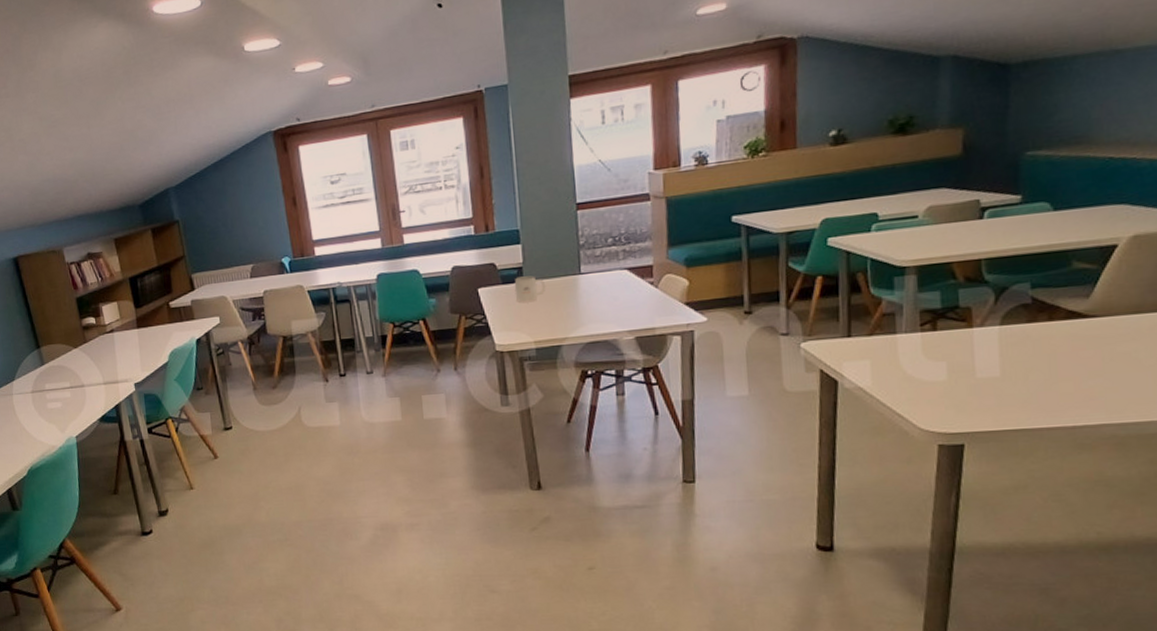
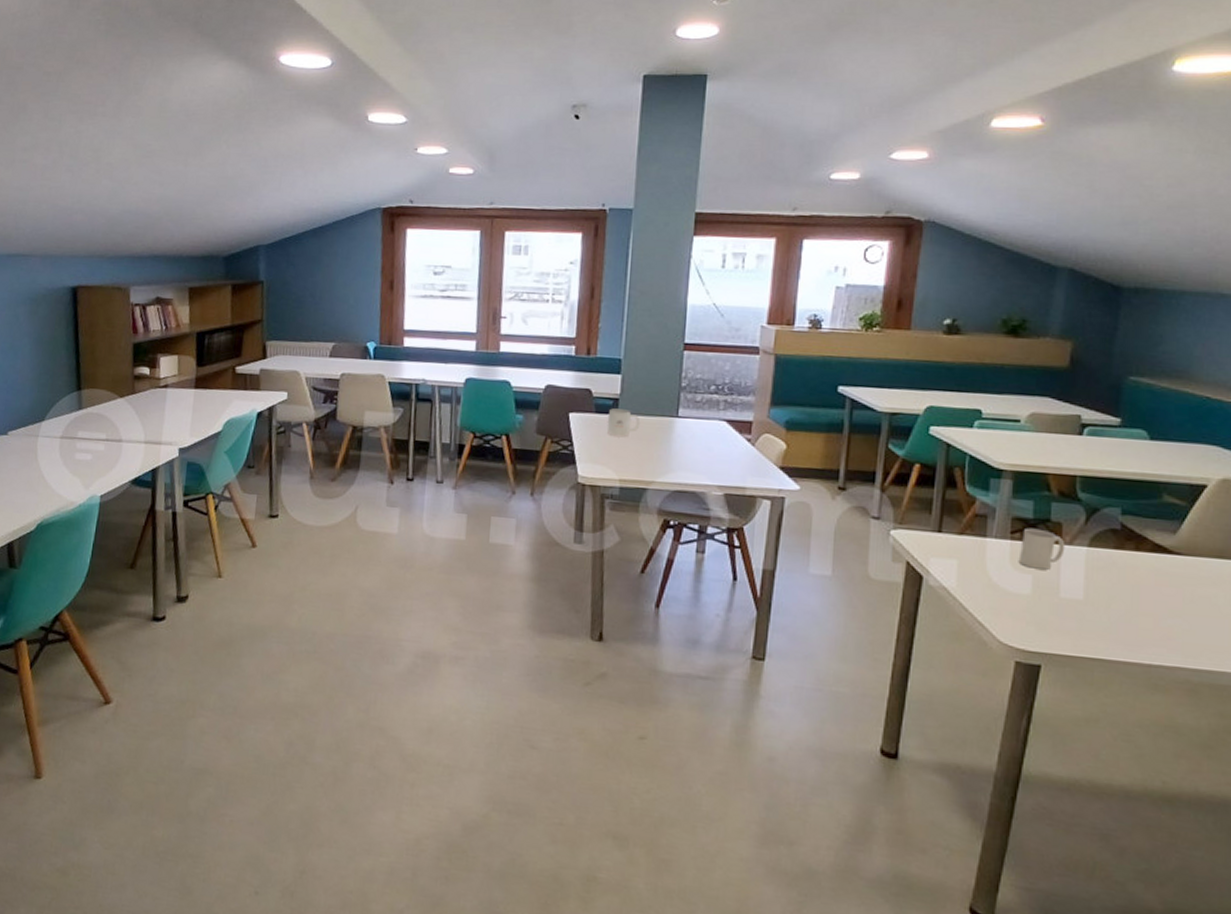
mug: none [930,316,977,356] -> present [1018,528,1066,570]

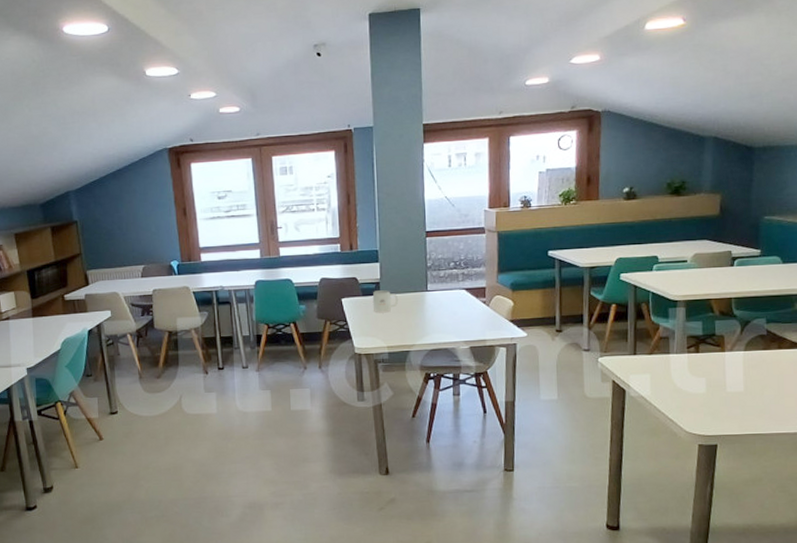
mug: present [1018,528,1066,570] -> none [694,342,728,373]

